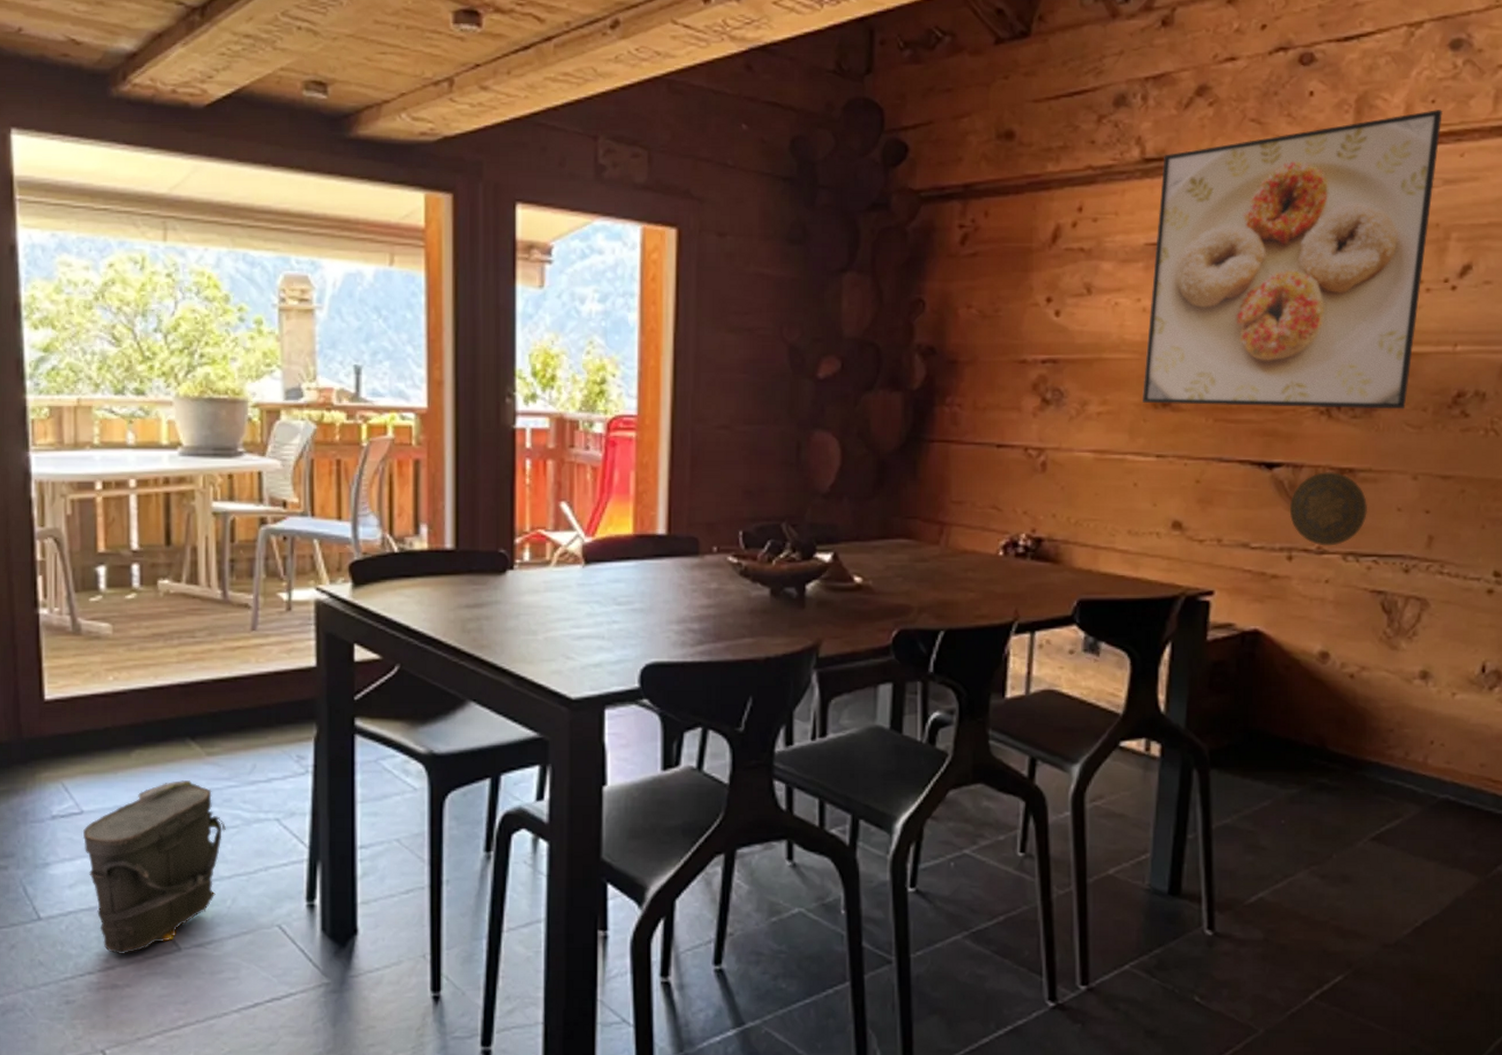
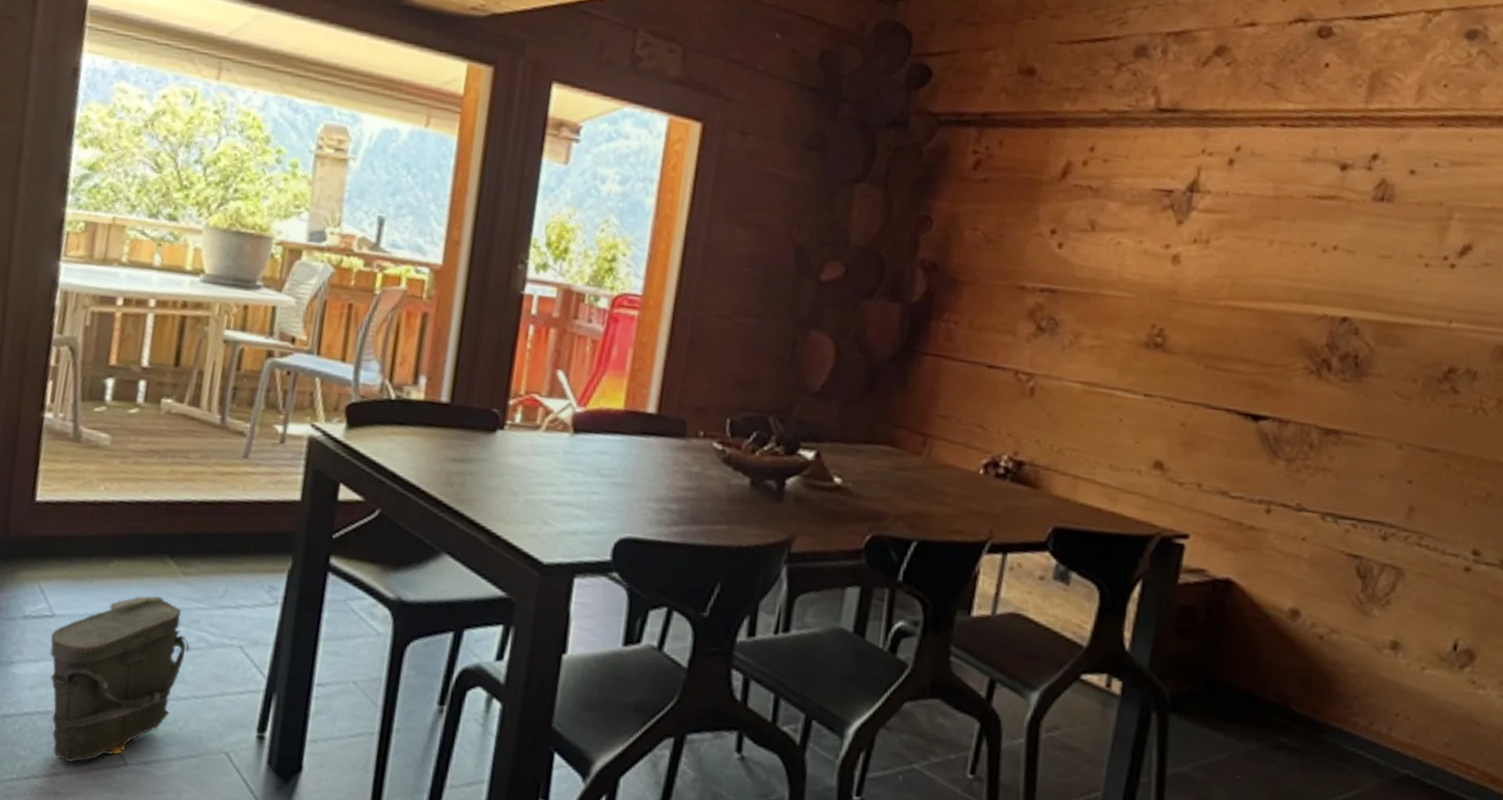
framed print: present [1141,110,1442,409] -> none [1135,94,1454,378]
decorative plate: present [1289,471,1368,546] -> none [1271,429,1351,505]

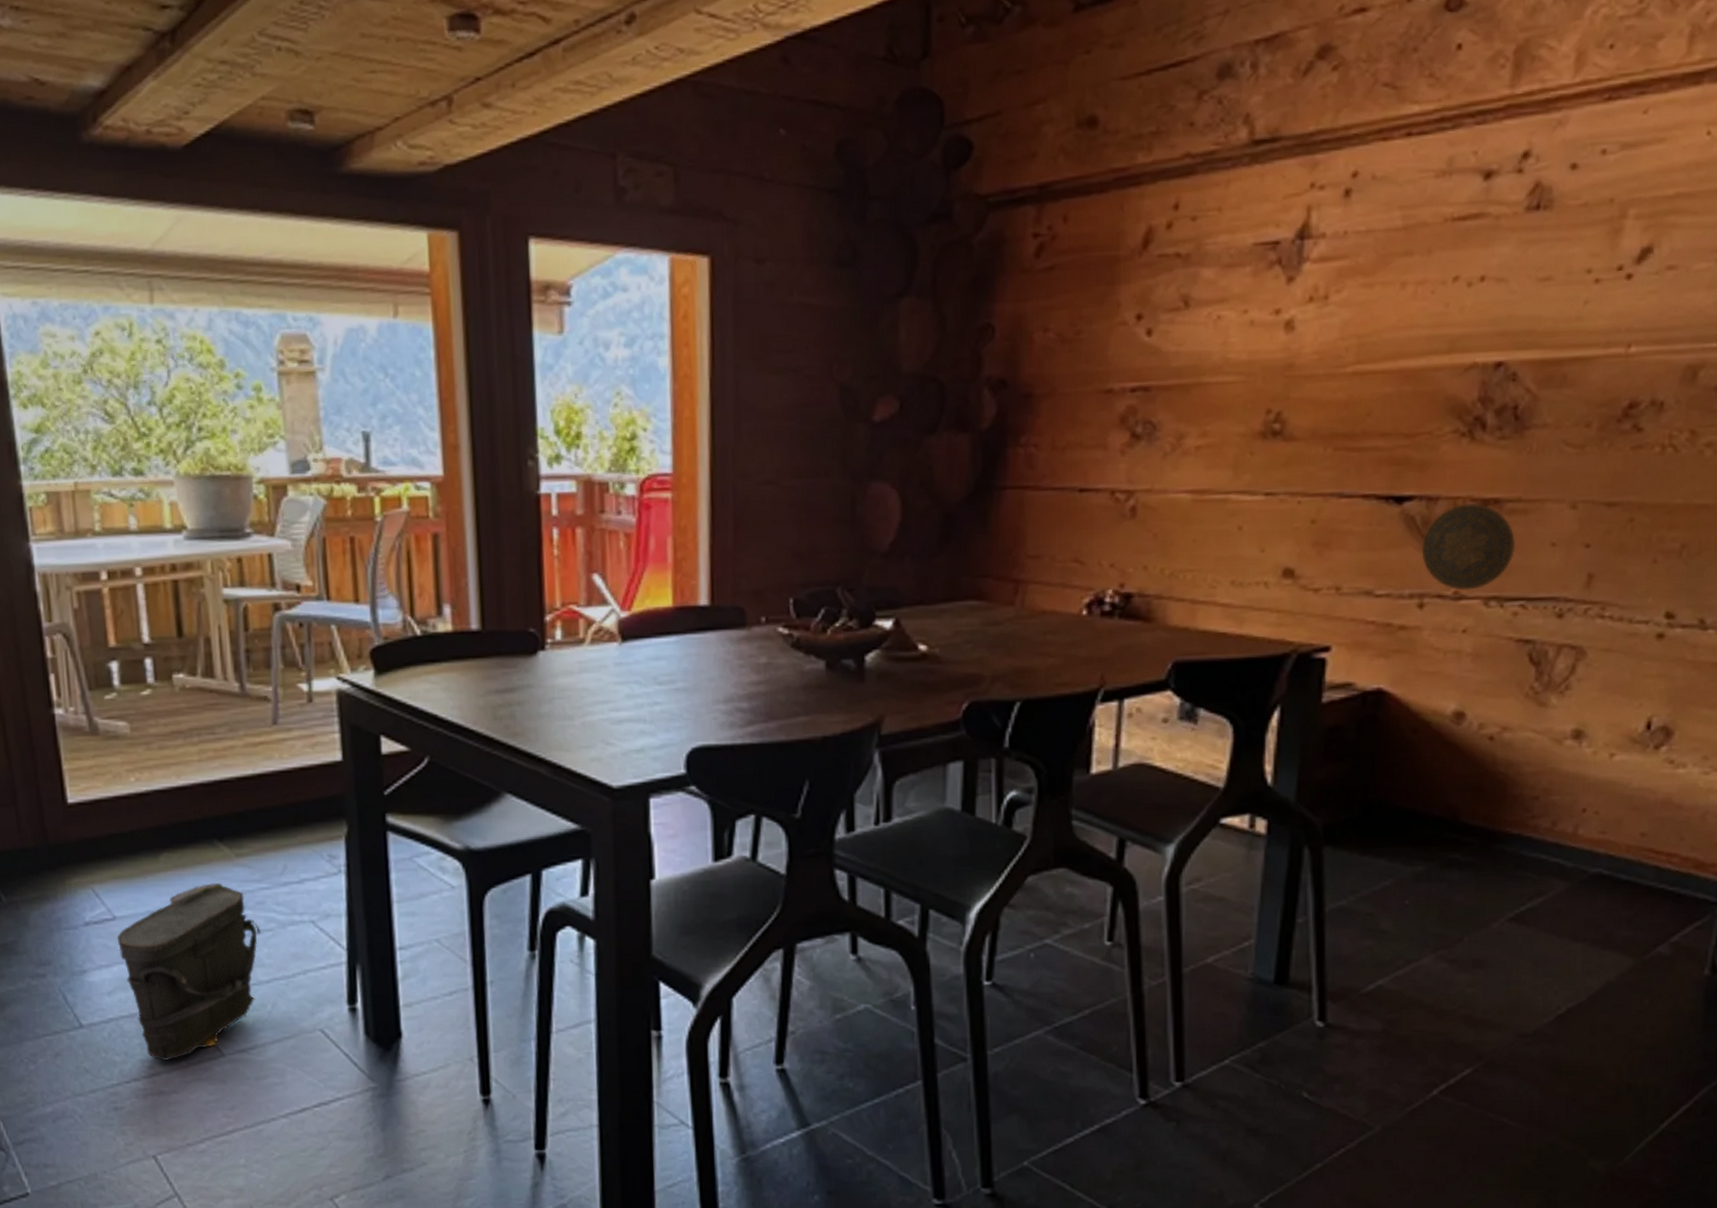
decorative plate: none [1271,429,1351,505] -> present [1421,503,1516,591]

